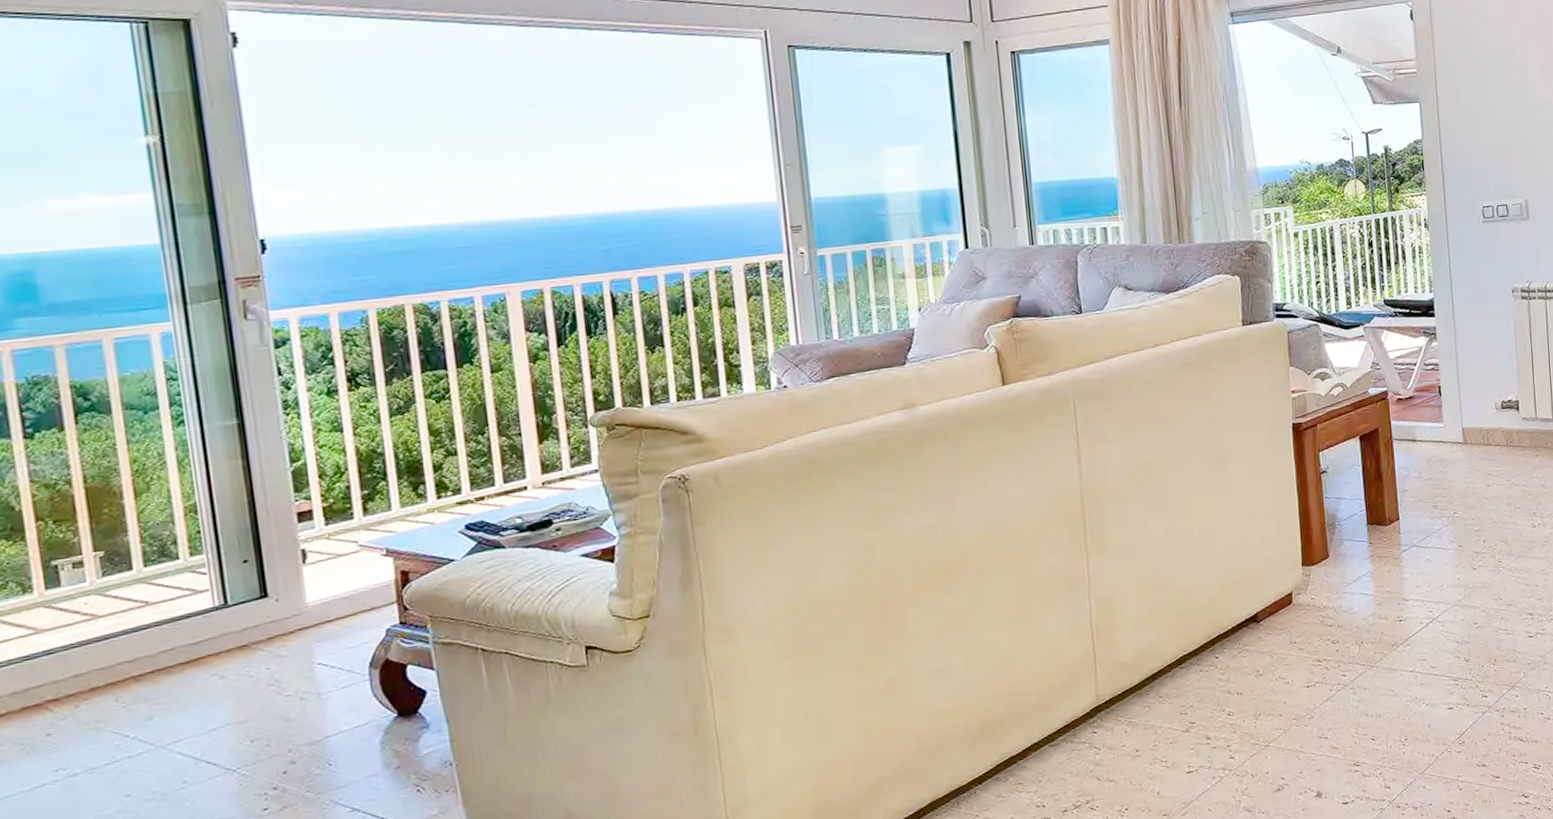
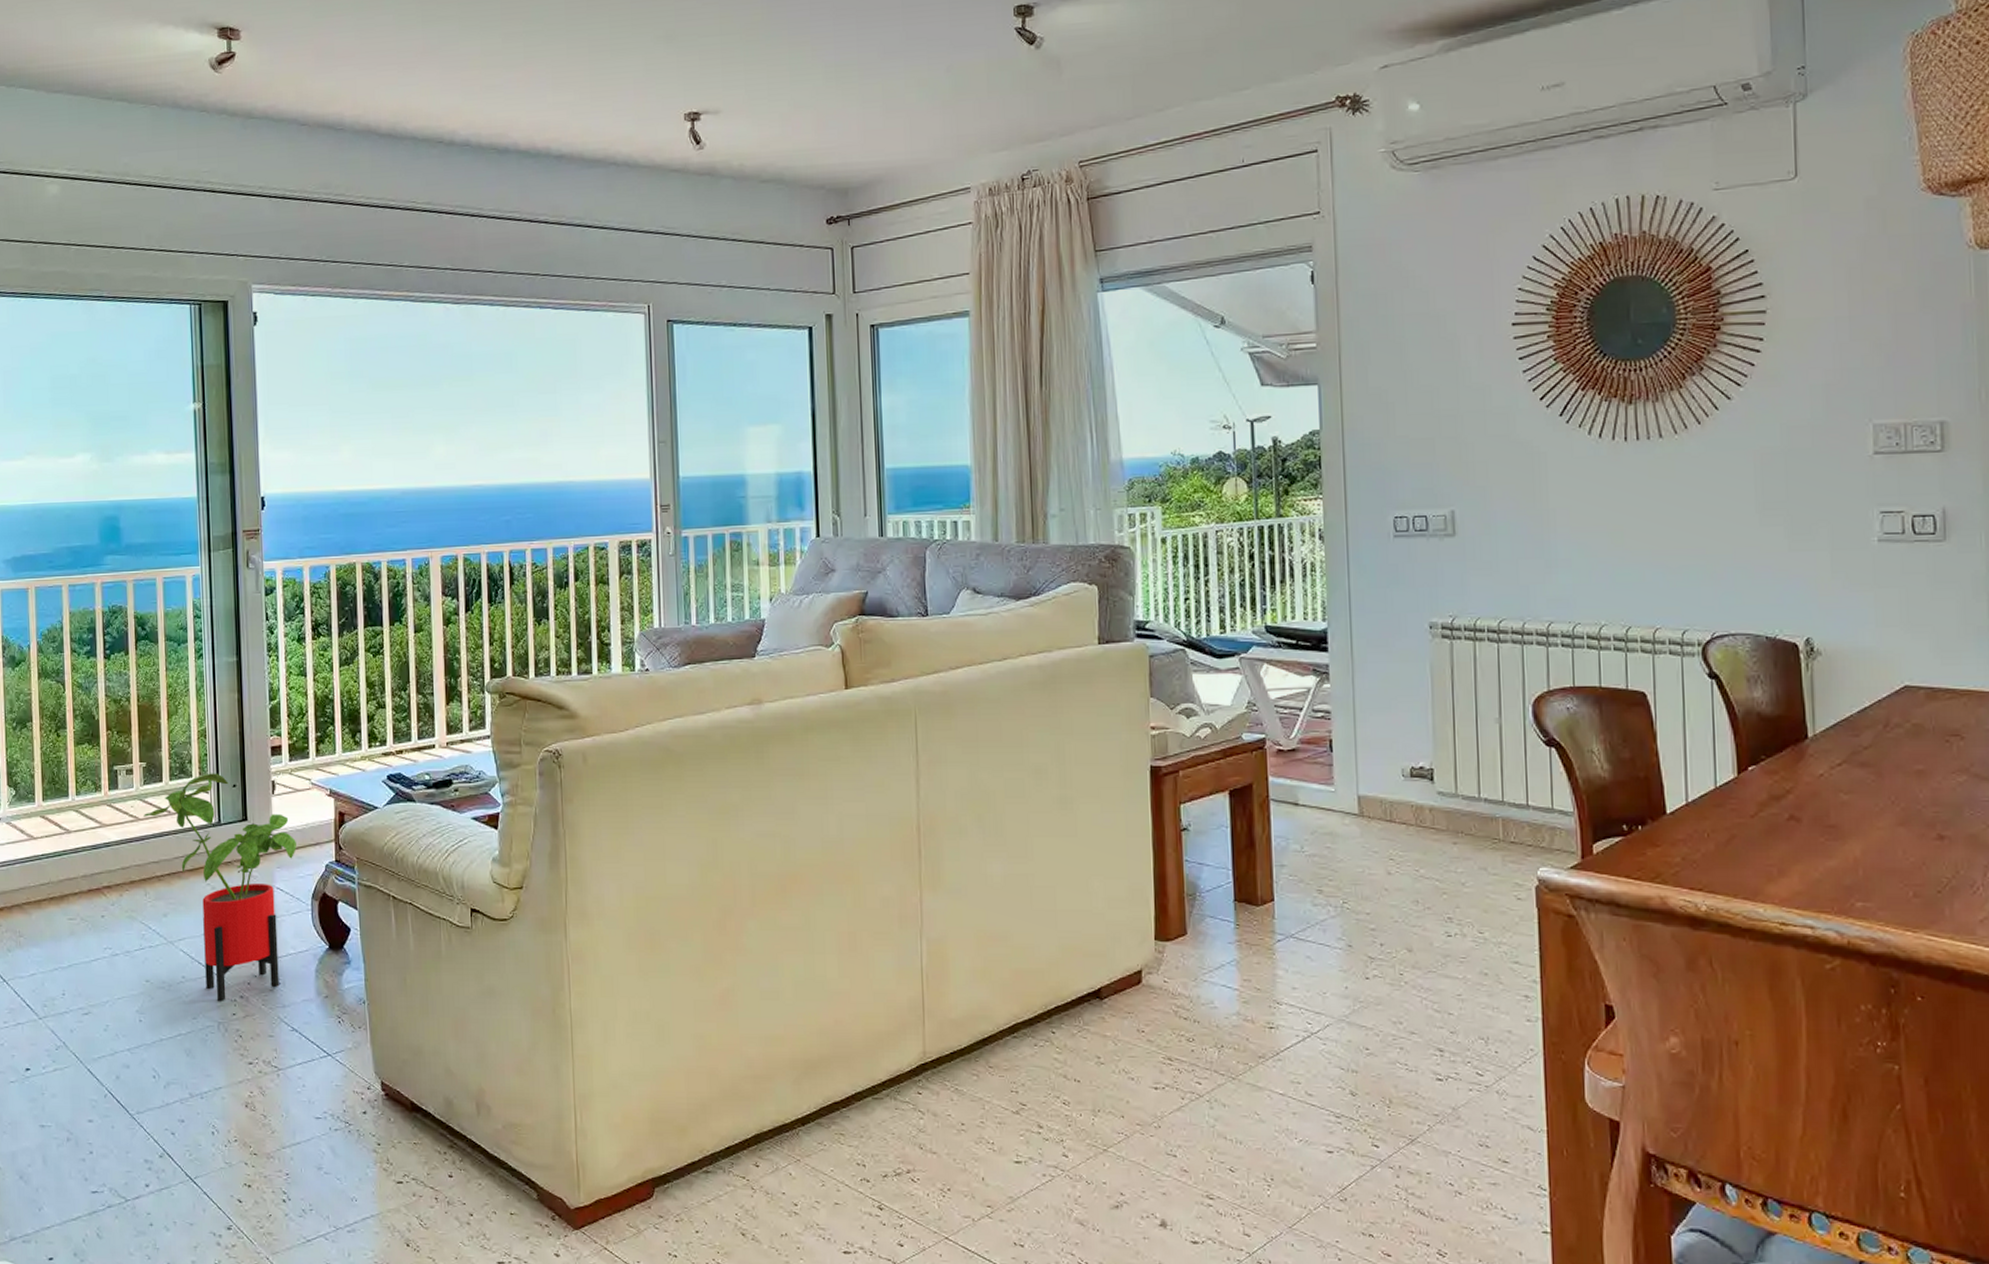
house plant: none [105,550,343,799] -> present [143,773,296,1001]

